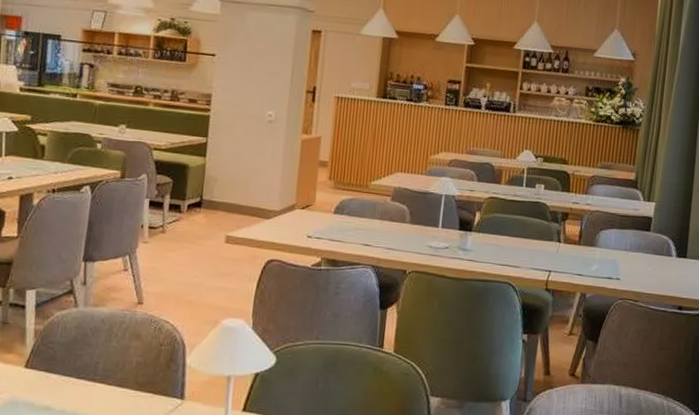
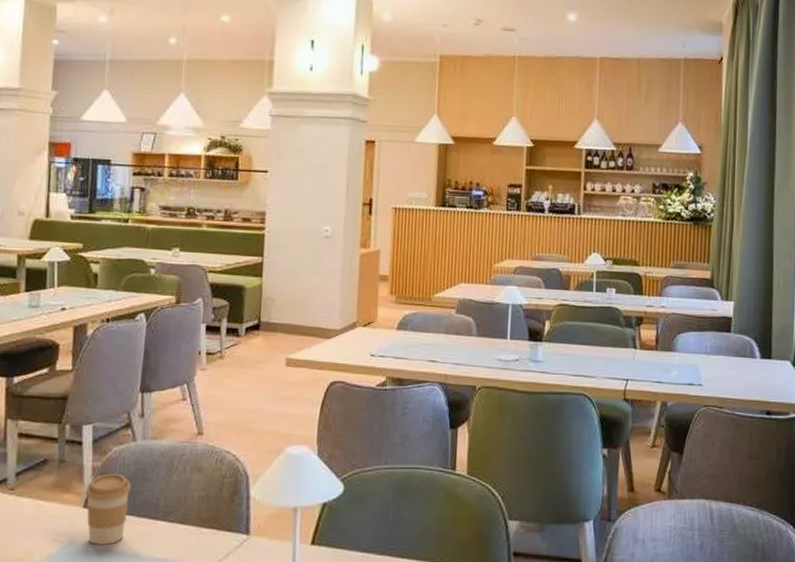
coffee cup: none [27,336,72,403] -> present [85,473,131,545]

